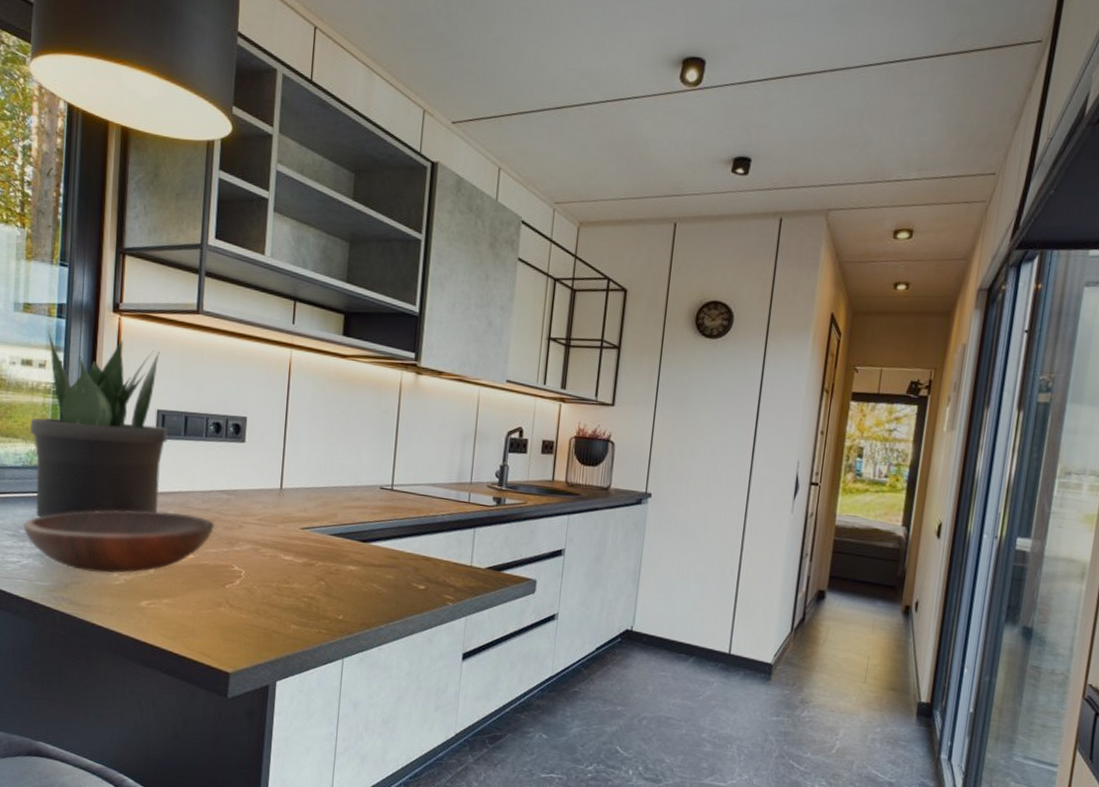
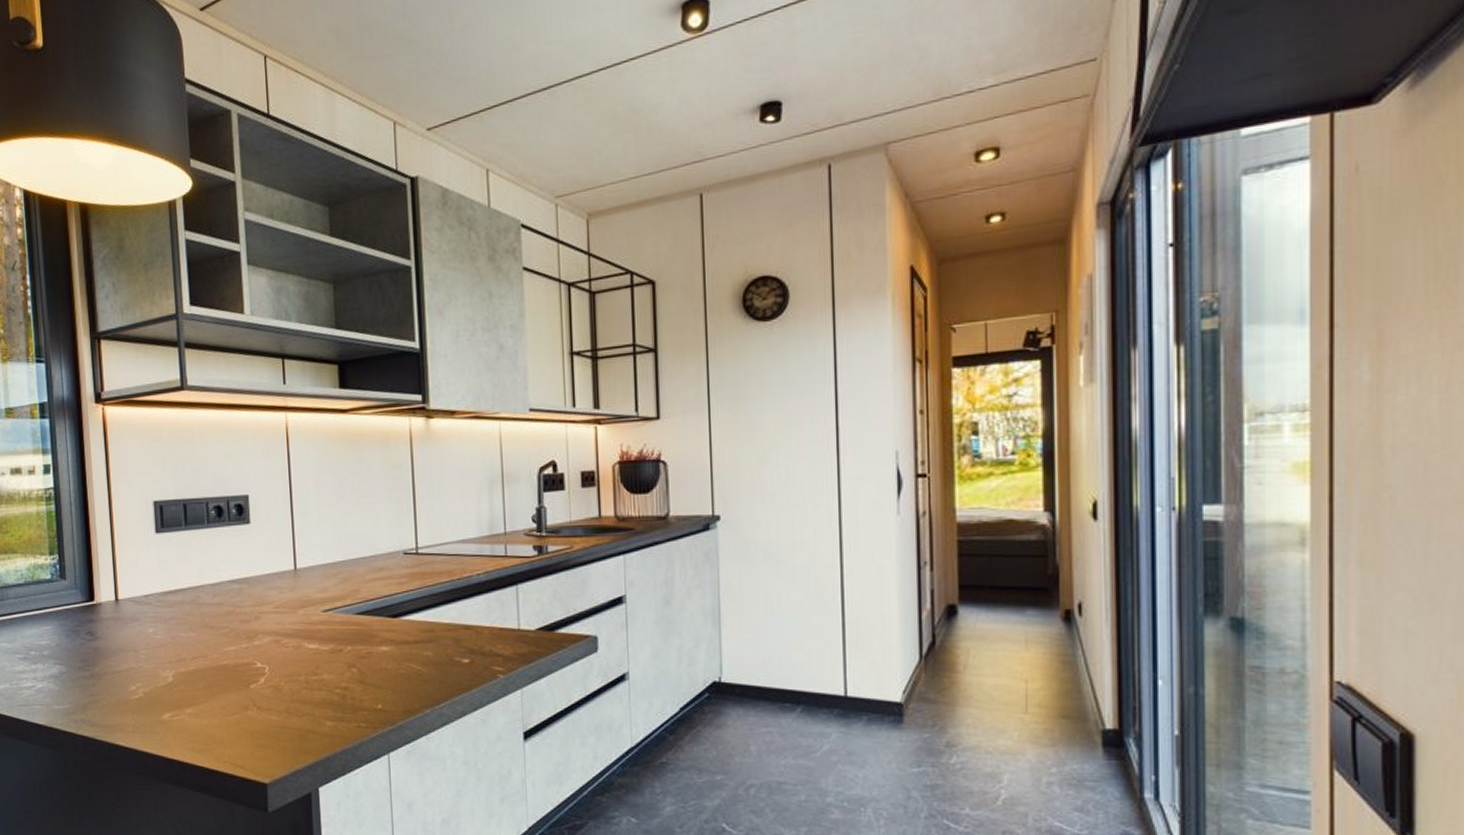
wooden bowl: present [23,510,214,574] -> none [32,611,229,688]
planter: present [30,331,168,518] -> none [26,431,169,636]

